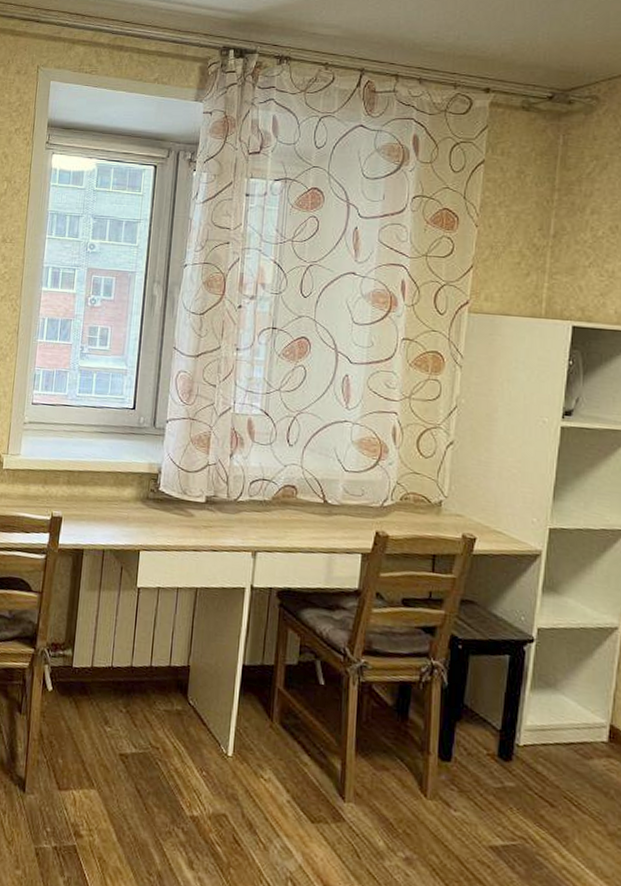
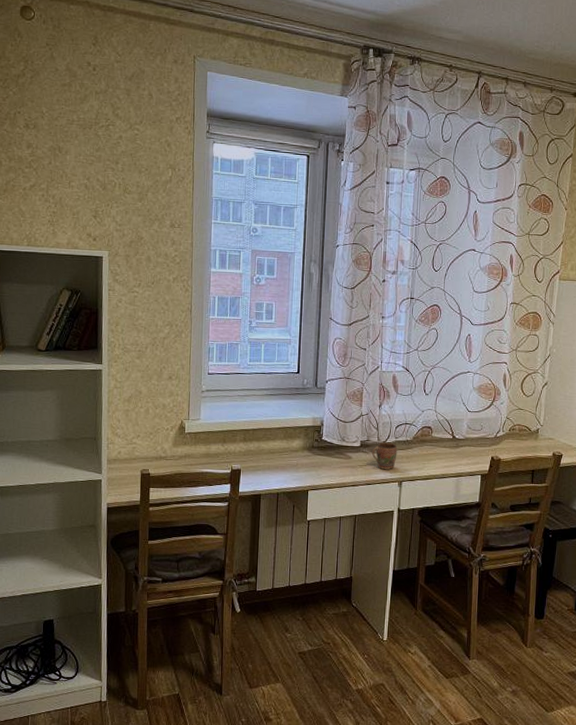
mug: none [219,499,252,536] -> present [371,442,398,470]

